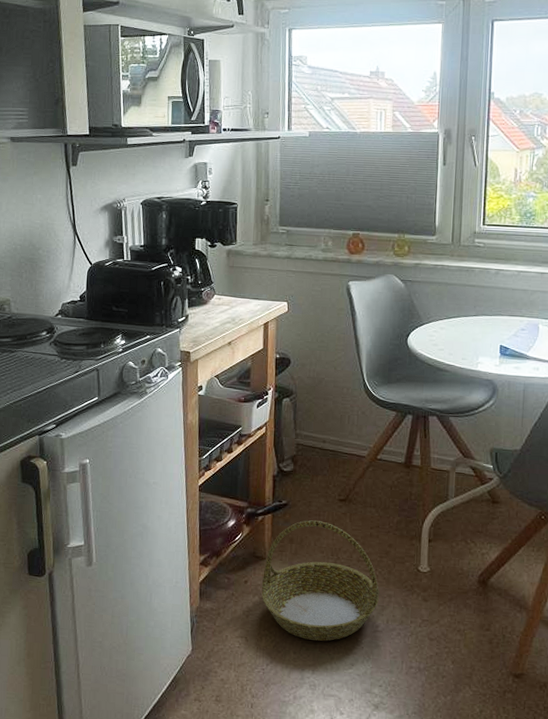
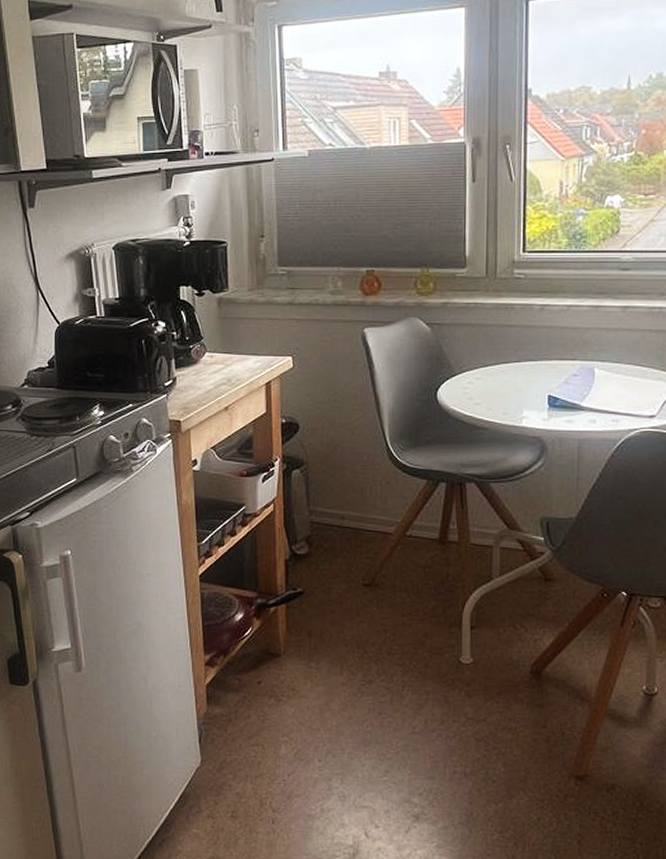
basket: present [261,520,380,641] -> none [277,609,416,747]

